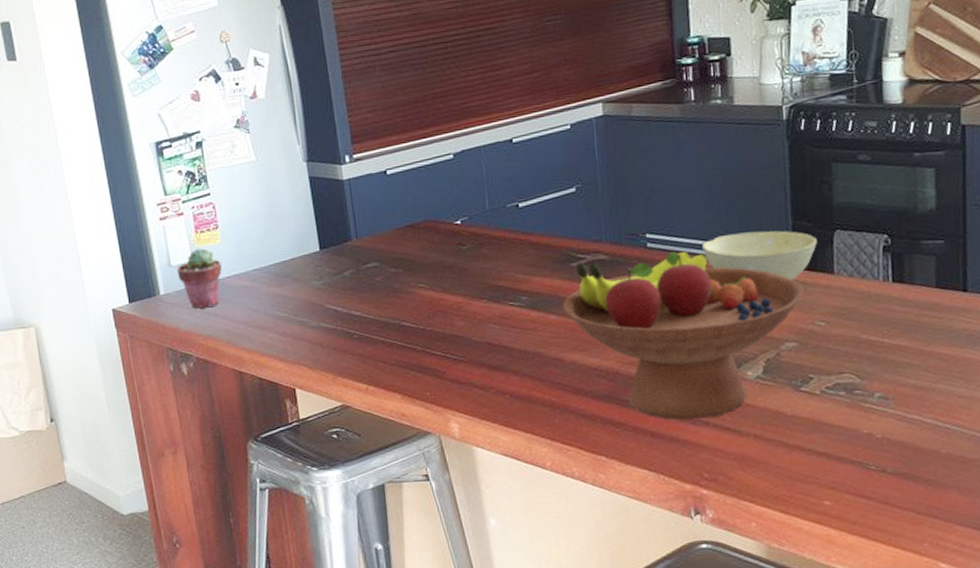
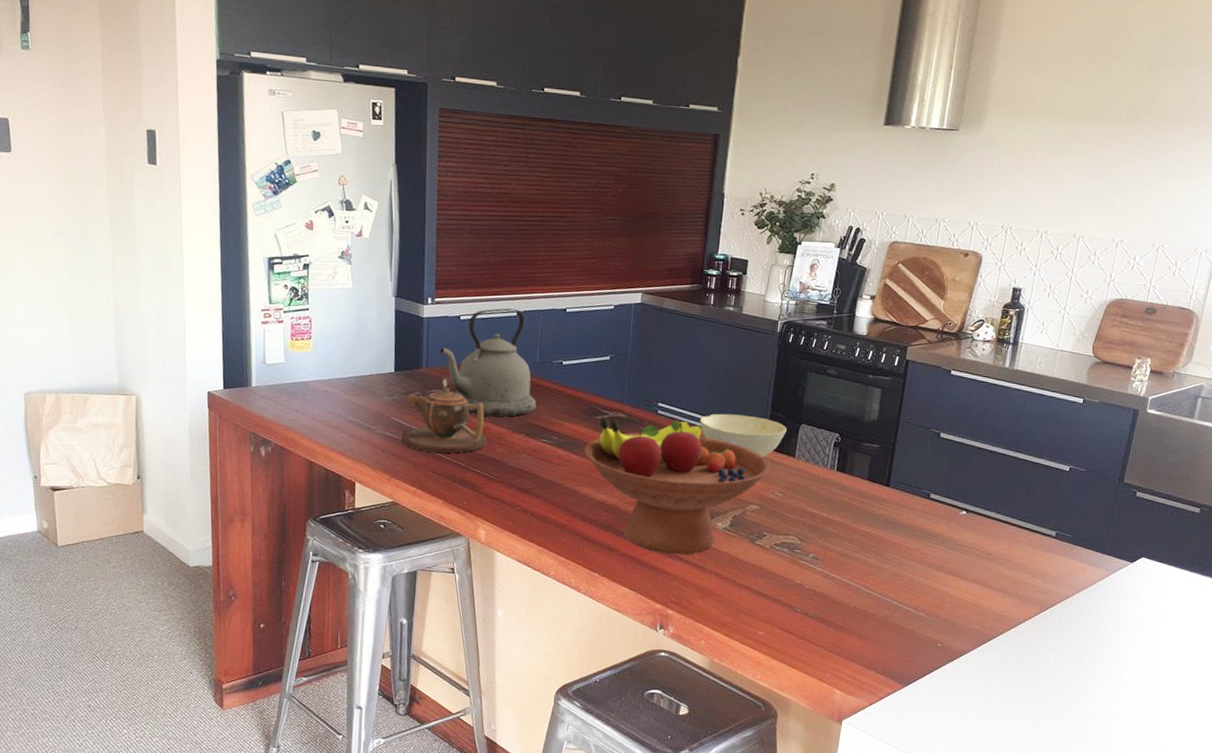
potted succulent: present [176,248,222,309] -> none [269,353,309,404]
teapot: none [339,247,444,339] -> present [400,378,488,453]
kettle: none [369,150,495,286] -> present [440,308,537,417]

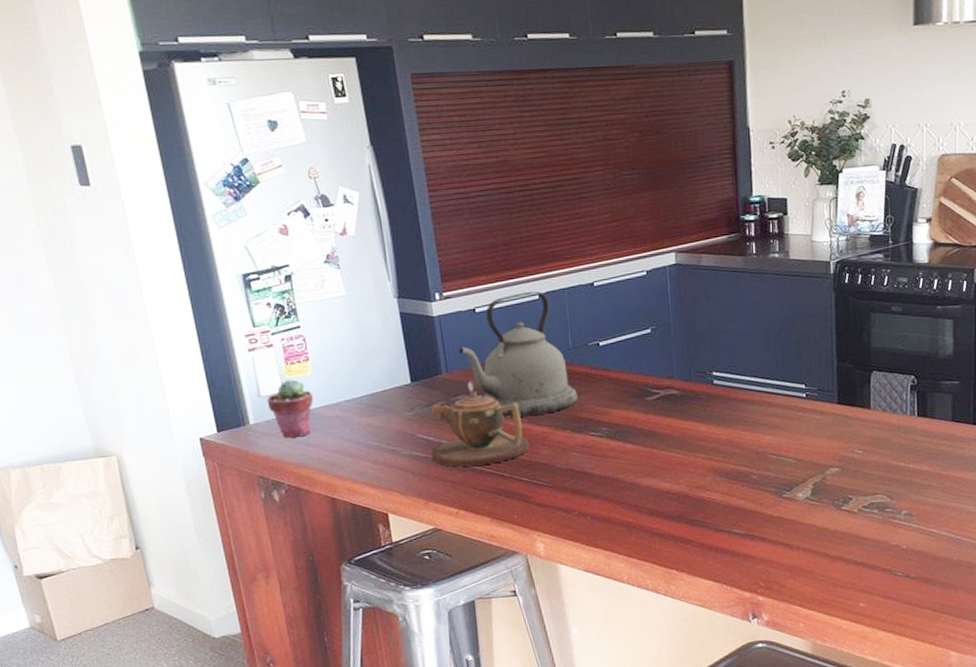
potted succulent: none [269,353,309,404] -> present [266,379,313,438]
fruit bowl: present [584,417,770,555] -> none [638,387,846,537]
bowl: present [700,413,787,458] -> none [761,371,857,415]

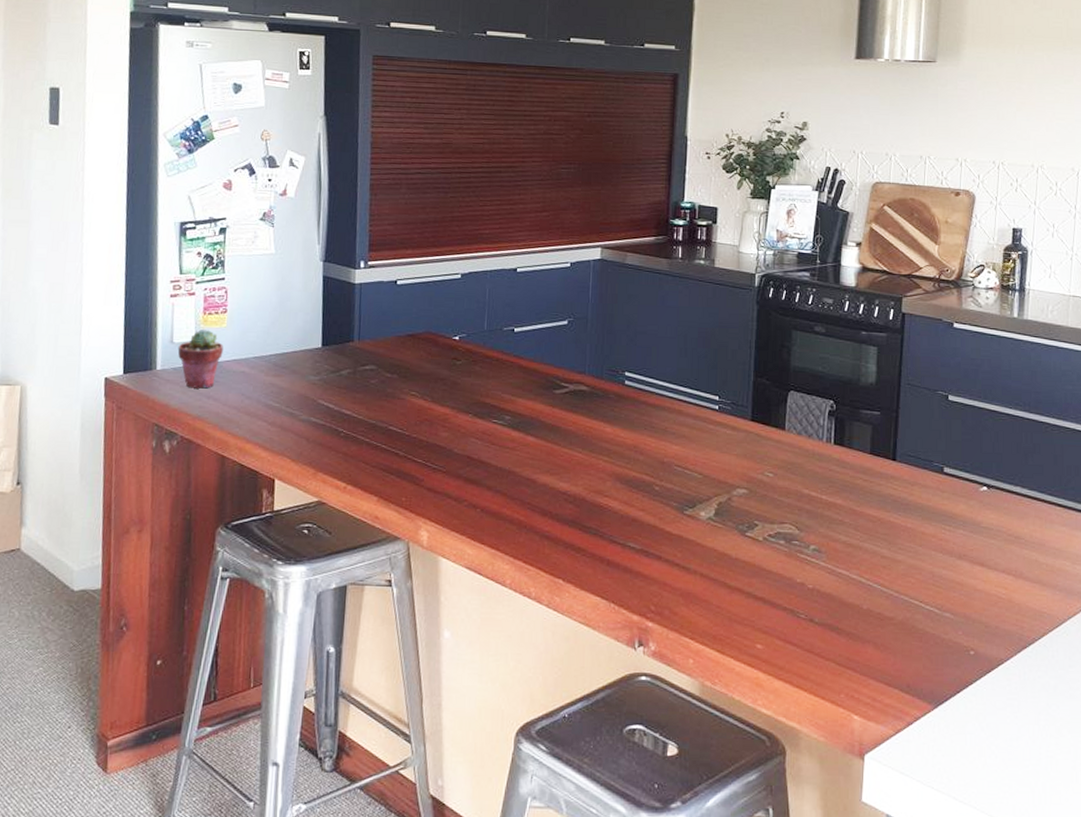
teapot: present [430,380,530,467] -> none [328,352,430,440]
kettle: present [458,291,578,417] -> none [374,269,485,395]

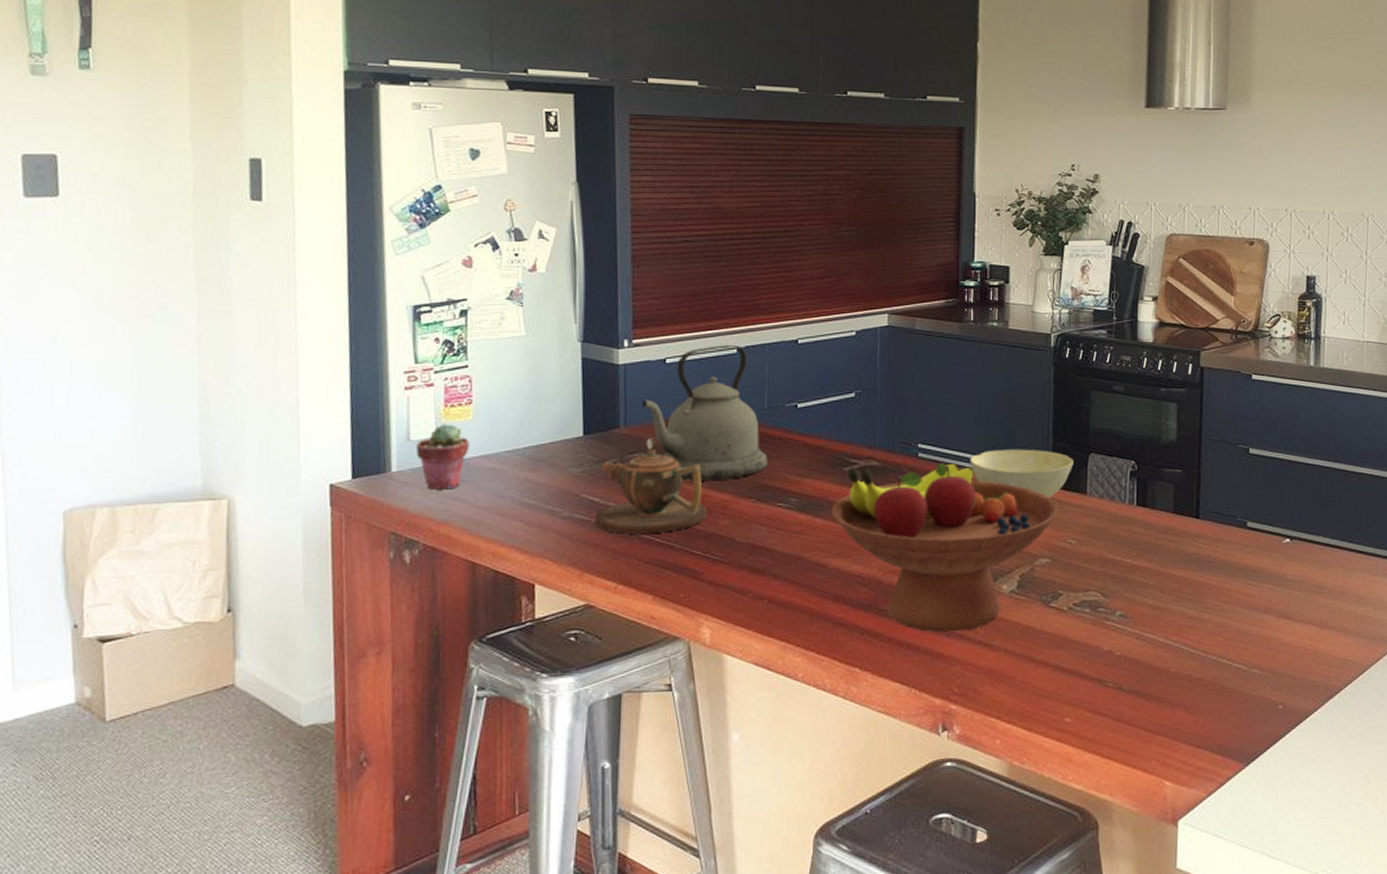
teapot: none [328,352,430,440] -> present [594,437,708,534]
kettle: none [374,269,485,395] -> present [641,344,768,481]
fruit bowl: none [541,391,757,553] -> present [830,463,1059,632]
bowl: none [673,382,773,432] -> present [970,449,1074,499]

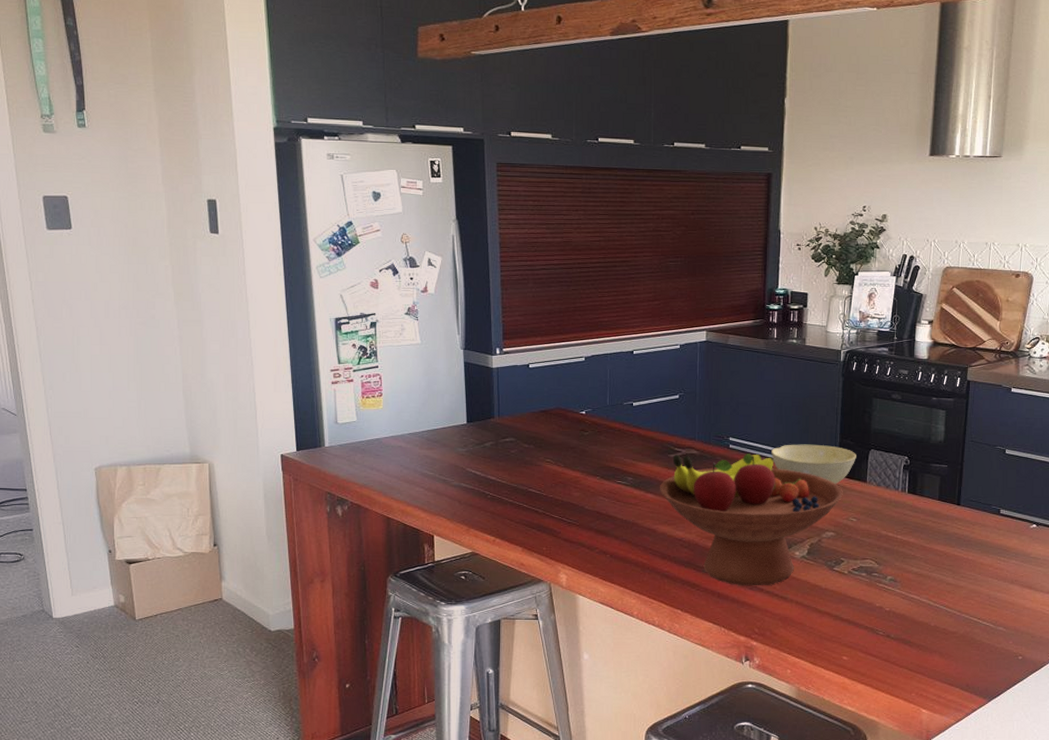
potted succulent: present [415,424,469,490] -> none [342,411,381,461]
teapot: present [594,437,708,534] -> none [477,426,564,500]
kettle: present [641,344,768,481] -> none [511,353,609,461]

